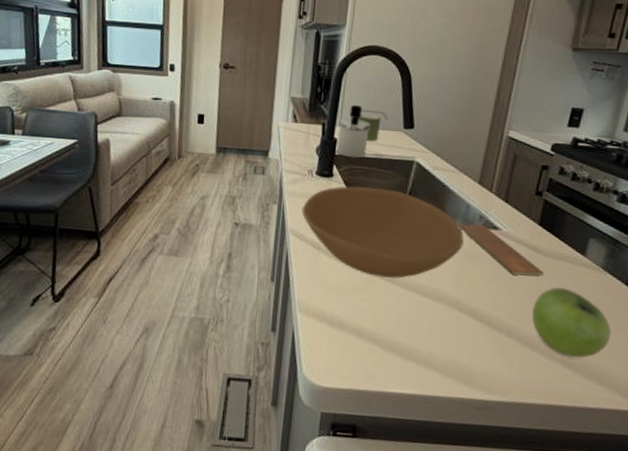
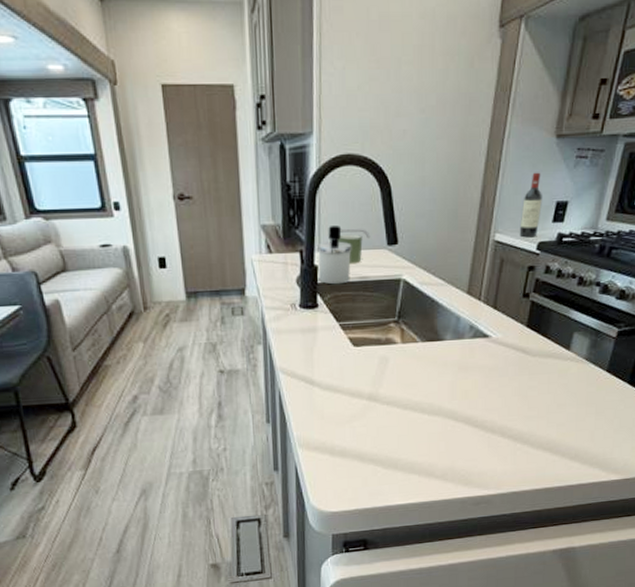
bowl: present [301,186,464,278] -> none [289,312,455,401]
chopping board: present [459,223,544,276] -> none [450,334,532,379]
fruit: present [532,287,611,358] -> none [522,383,593,444]
wine bottle: none [533,79,557,139] -> present [519,172,542,238]

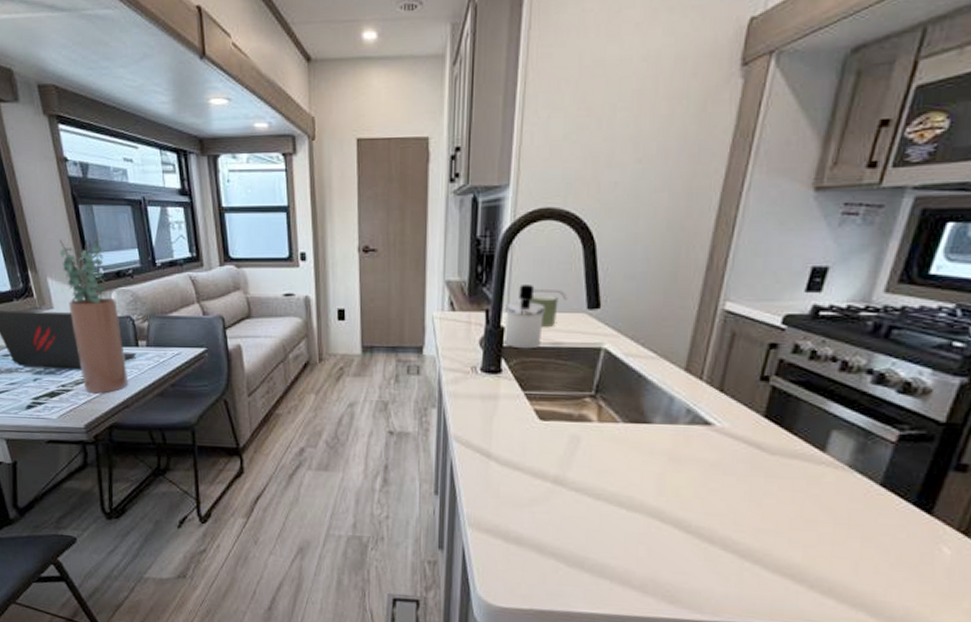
wine bottle: present [519,172,542,238] -> none [758,231,792,309]

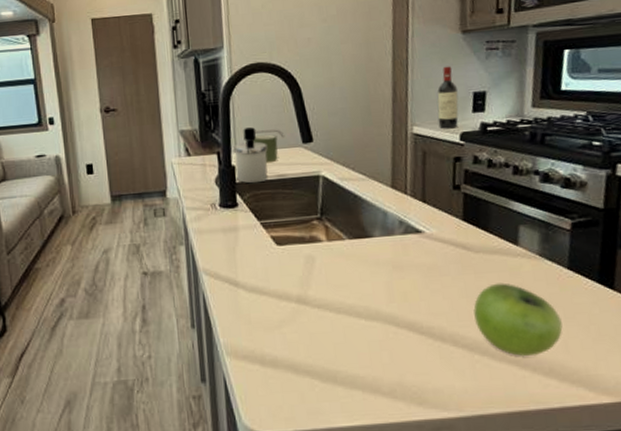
fruit: none [753,490,857,572] -> present [473,283,563,356]
wine bottle: none [758,231,792,309] -> present [437,66,459,129]

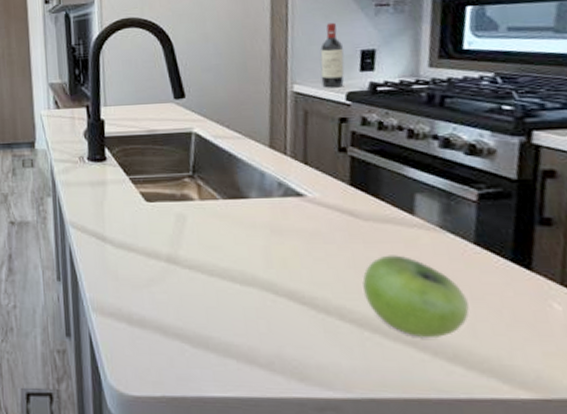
soap dispenser: present [234,127,285,184] -> none [103,82,156,138]
mug: present [253,134,278,164] -> none [123,89,149,118]

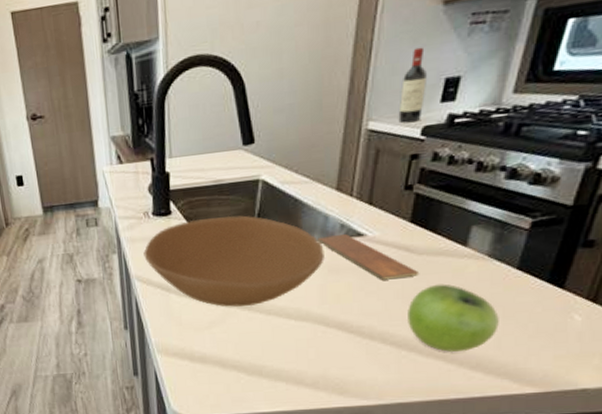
bowl: none [78,165,265,264] -> present [143,215,324,307]
chopping board: none [256,192,368,246] -> present [318,233,418,280]

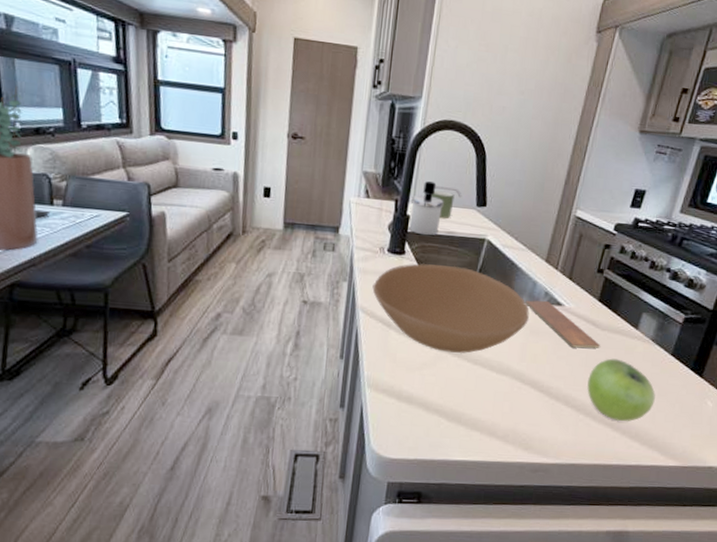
soap dispenser: none [168,130,225,191] -> present [409,181,462,236]
mug: none [189,137,216,169] -> present [432,190,455,220]
wine bottle: present [398,47,426,124] -> none [599,160,623,219]

